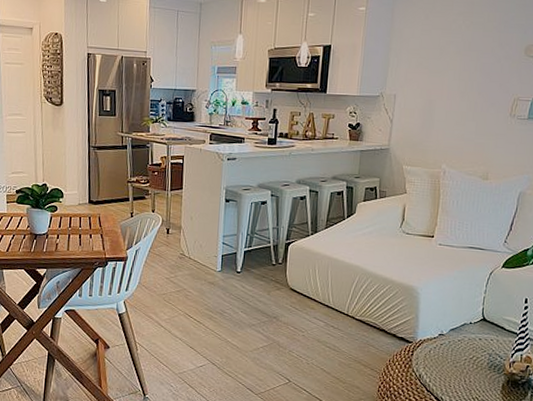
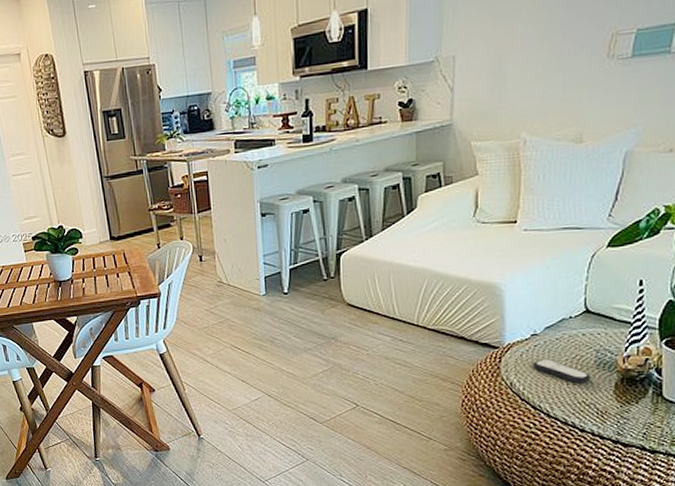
remote control: none [439,357,484,382] -> present [533,359,591,384]

